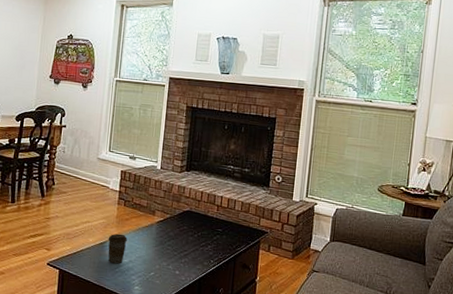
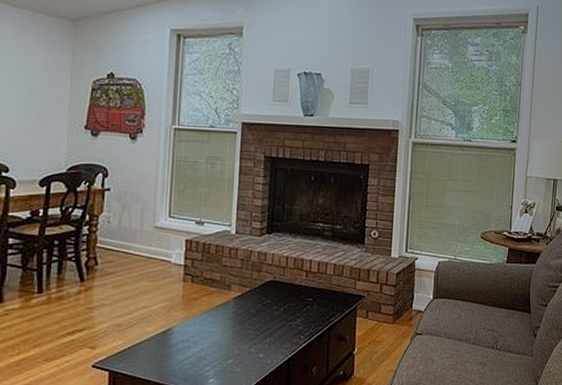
coffee cup: present [108,233,127,264] -> none [172,317,197,355]

